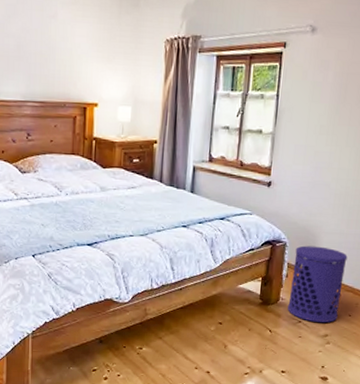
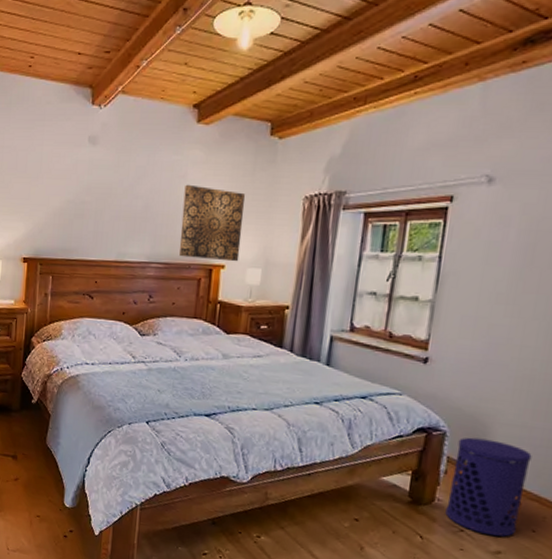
wall art: none [53,24,114,100] -> present [179,184,246,262]

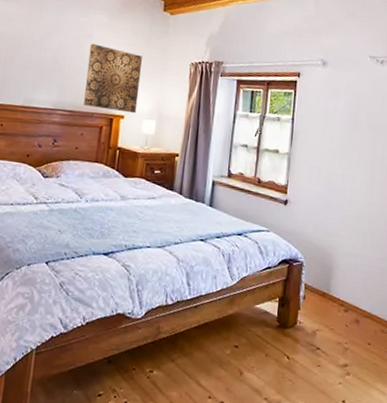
waste bin: present [445,437,532,537] -> none [305,266,364,351]

